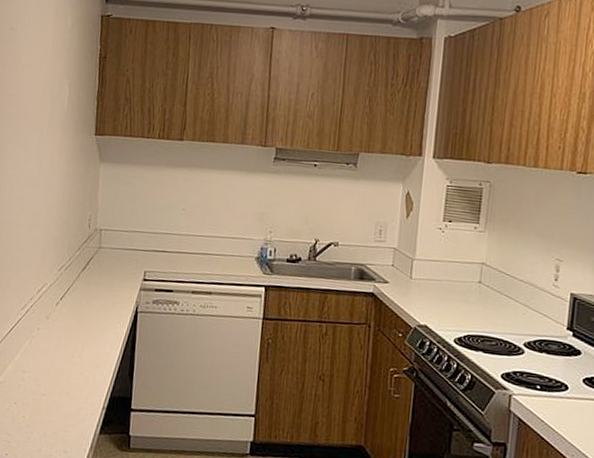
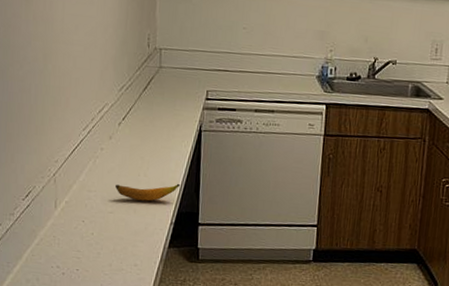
banana: none [49,365,114,384] -> present [114,183,180,201]

